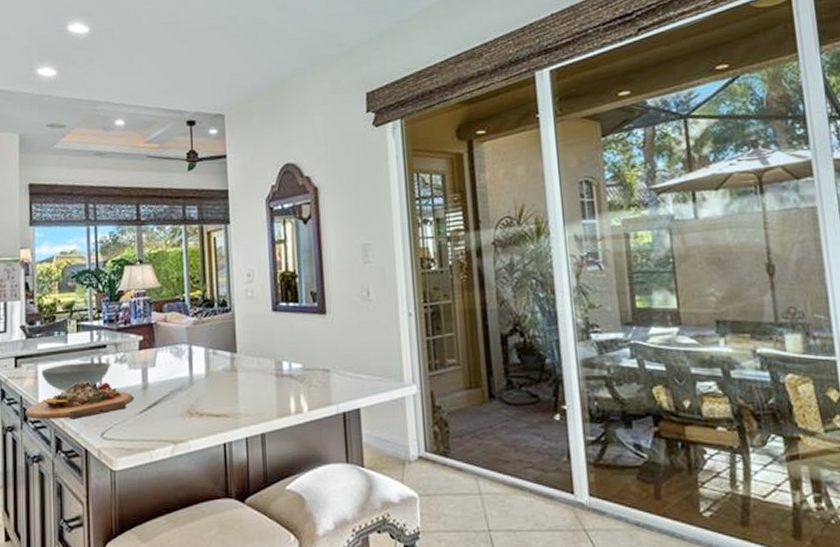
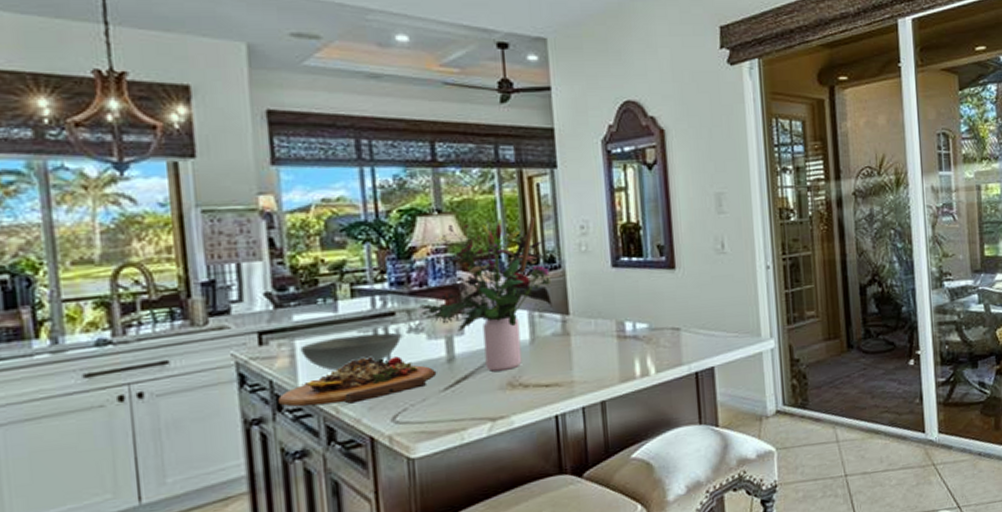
bouquet: none [123,266,225,401] -> present [418,217,554,372]

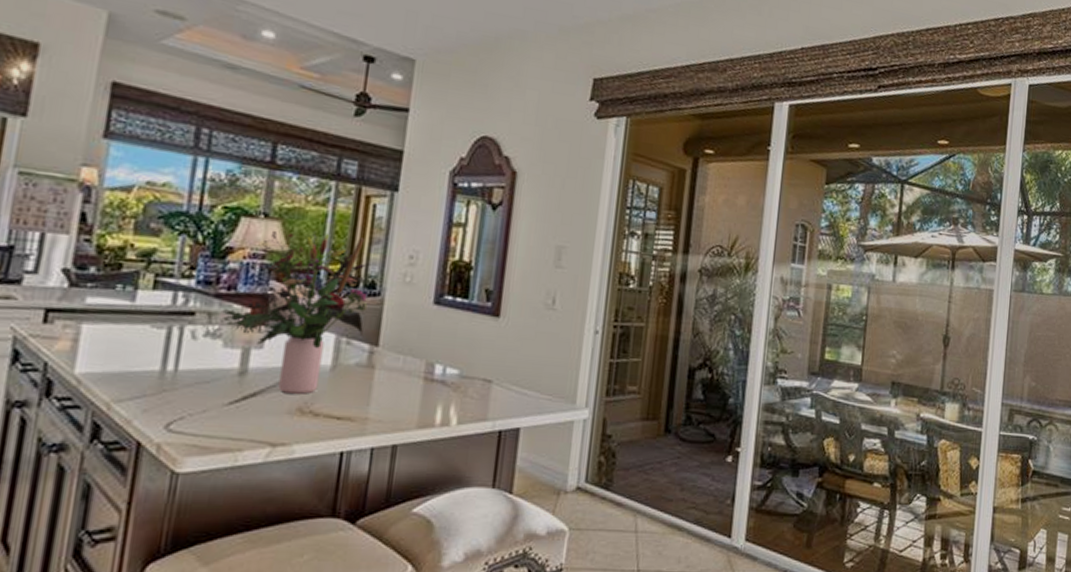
cutting board: present [278,356,437,407] -> none [48,355,225,402]
bowl: present [300,332,401,371] -> none [85,328,196,364]

